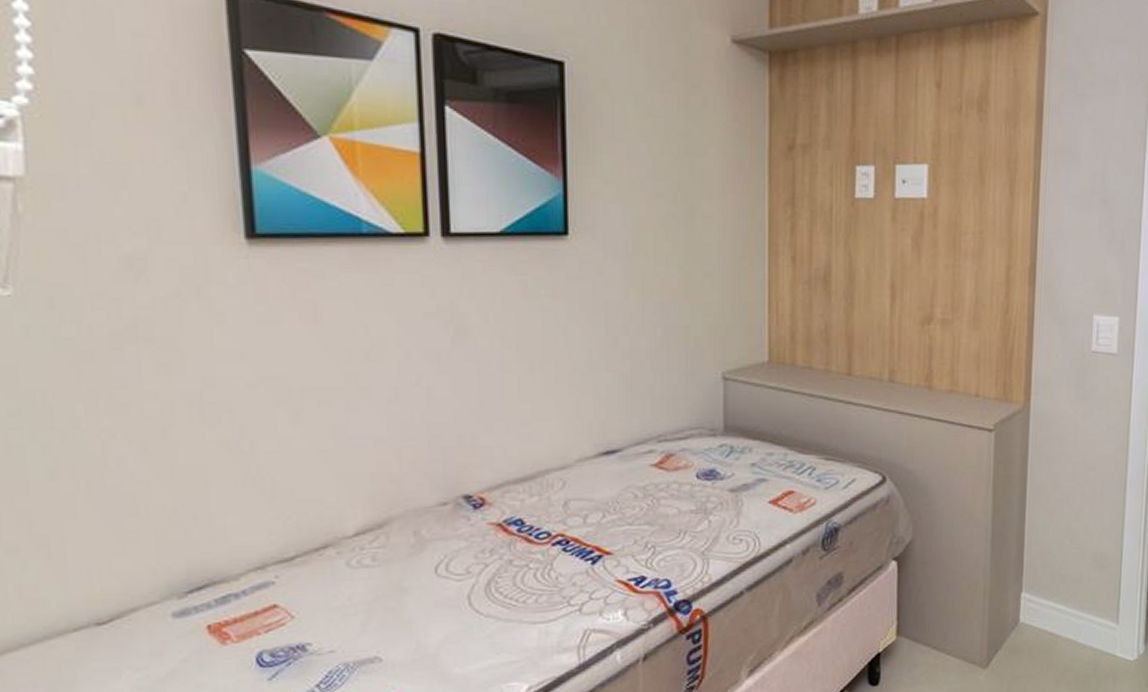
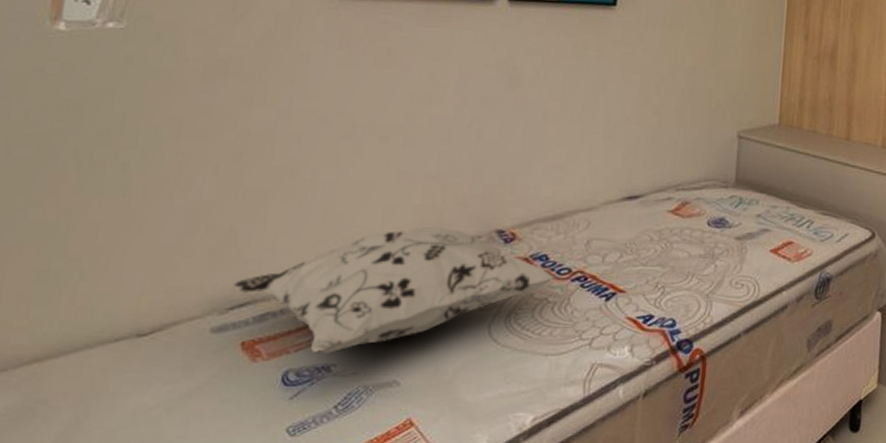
decorative pillow: none [188,496,536,633] -> present [234,227,557,354]

